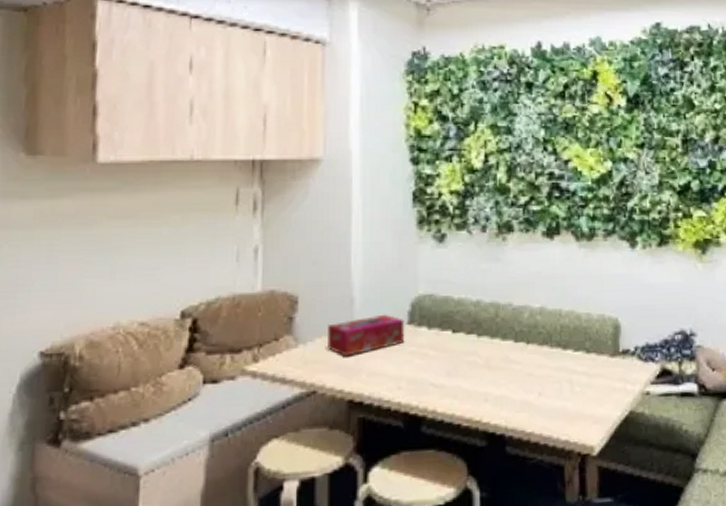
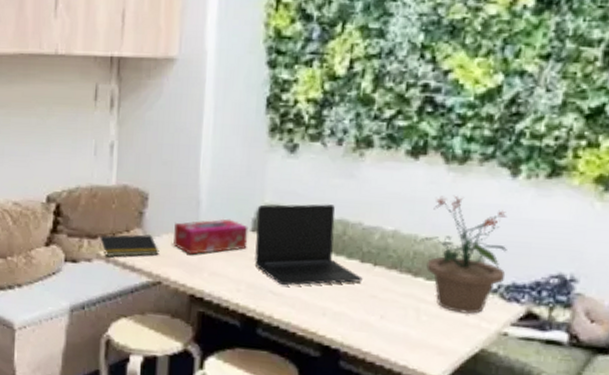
notepad: none [245,341,313,370] -> present [100,234,160,257]
laptop: none [412,289,518,377] -> present [254,204,363,286]
potted plant: none [564,269,640,379] -> present [419,195,507,314]

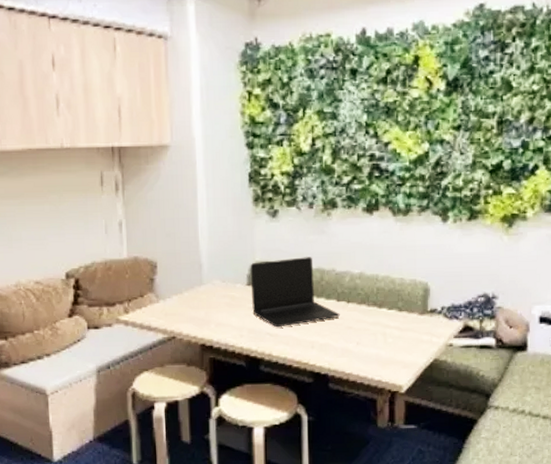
notepad: present [100,234,160,257] -> none [118,297,171,320]
tissue box: present [172,218,249,255] -> none [182,277,245,310]
potted plant: present [419,195,507,314] -> none [380,240,446,333]

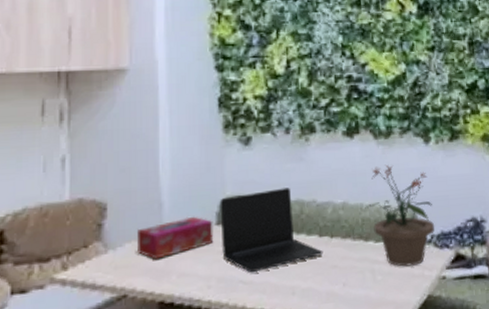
tissue box: none [182,277,245,310] -> present [136,216,214,260]
potted plant: none [380,240,446,333] -> present [365,164,435,267]

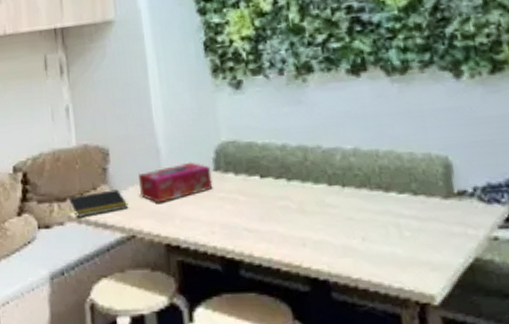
notepad: none [53,246,123,278] -> present [69,189,129,217]
laptop: present [219,187,323,273] -> none [215,132,335,221]
potted plant: present [365,164,435,267] -> none [382,104,478,223]

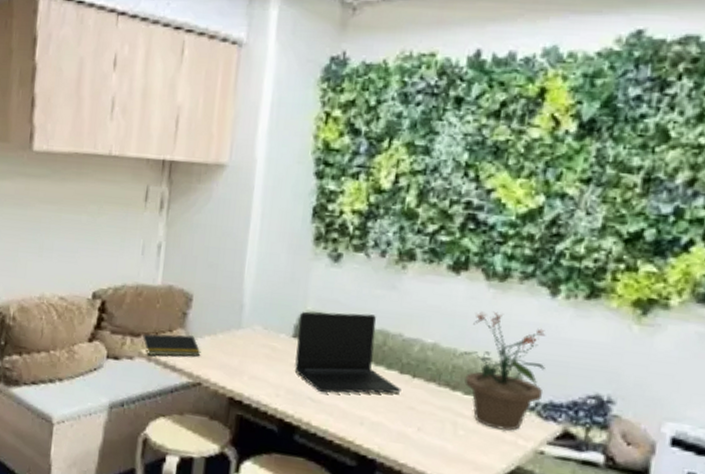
tissue box: present [138,162,213,203] -> none [214,323,290,358]
laptop: none [215,132,335,221] -> present [294,311,401,393]
potted plant: none [382,104,478,223] -> present [458,311,546,431]

